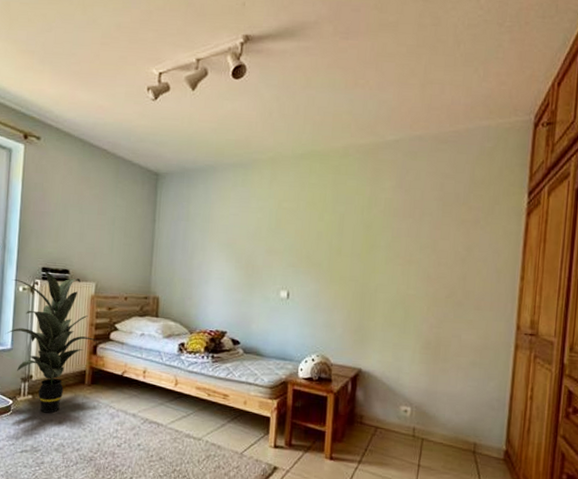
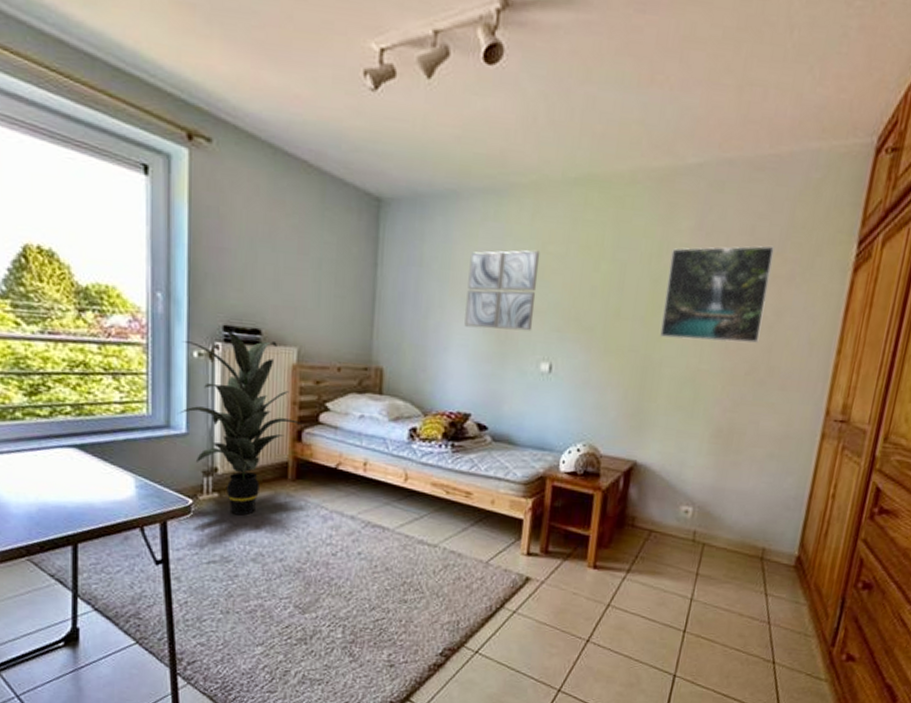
wall art: none [221,206,278,267] -> present [464,250,541,331]
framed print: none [374,198,460,273] -> present [660,245,775,343]

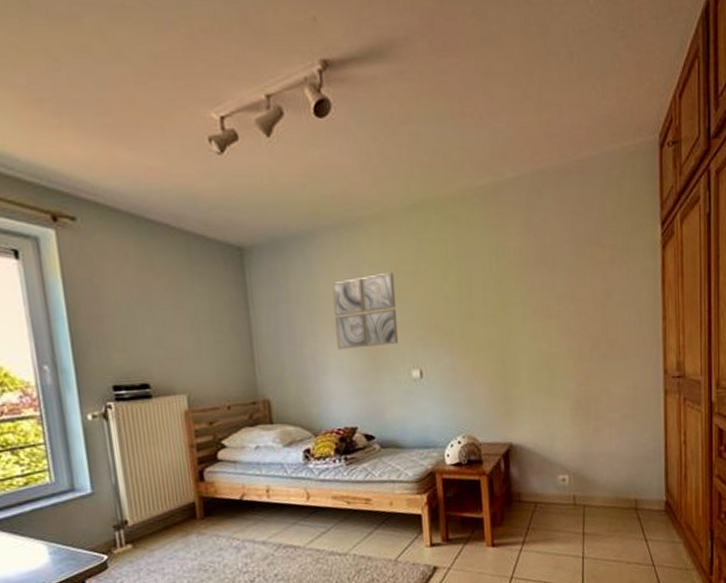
indoor plant: present [178,329,304,516] -> none [75,388,204,562]
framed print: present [660,245,775,343] -> none [507,237,596,330]

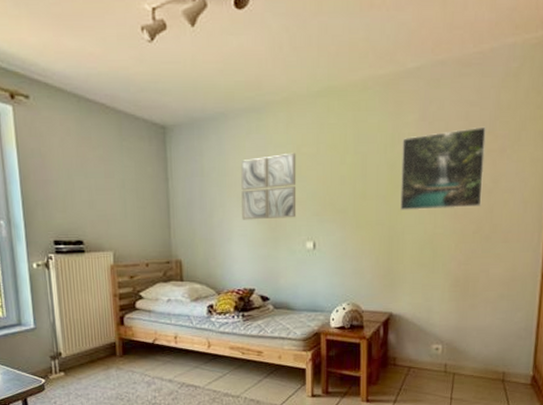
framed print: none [507,237,596,330] -> present [400,126,486,211]

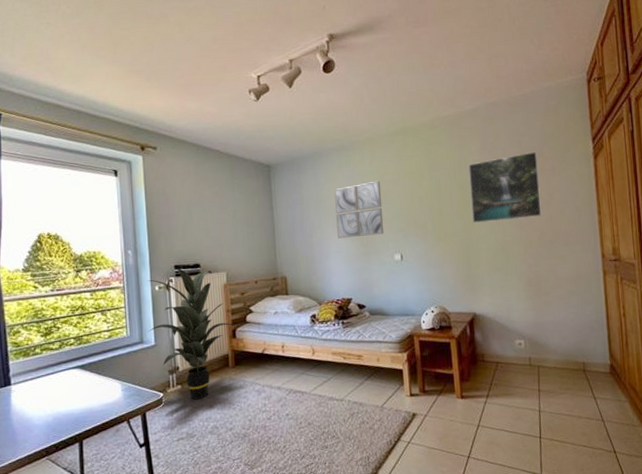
indoor plant: none [24,243,124,388] -> present [148,267,236,400]

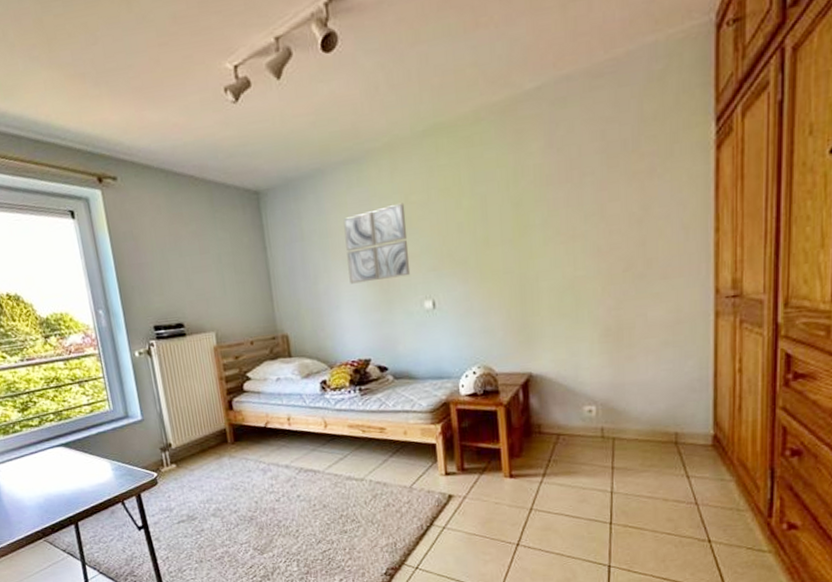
indoor plant: present [148,267,236,400] -> none [125,328,232,480]
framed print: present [467,151,542,223] -> none [526,144,631,254]

